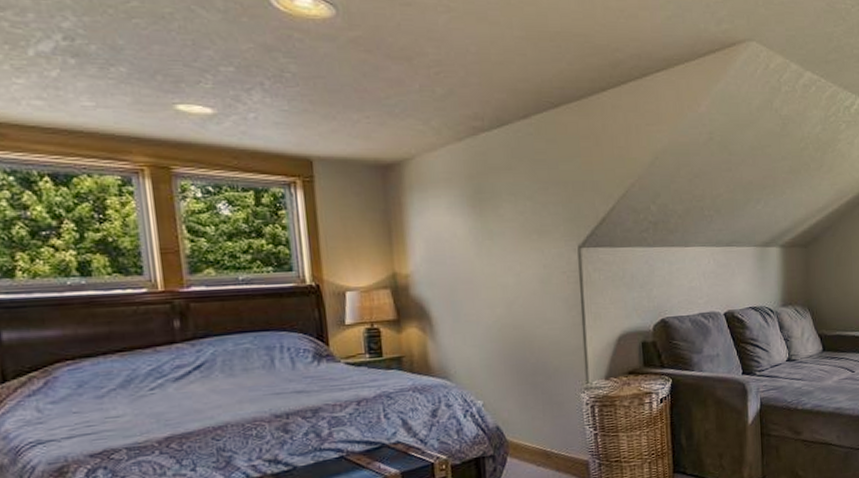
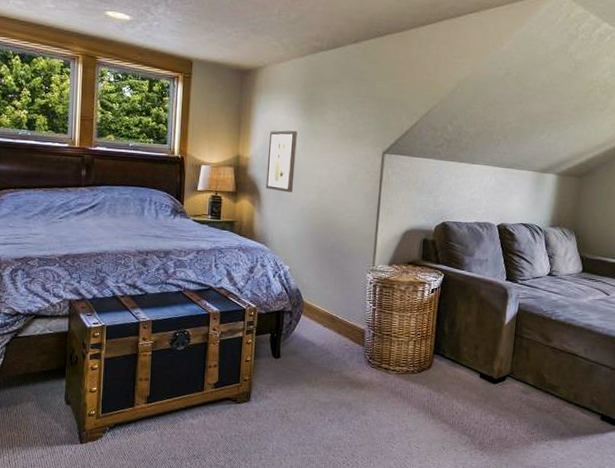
wall art: none [432,233,474,311] -> present [266,130,297,193]

